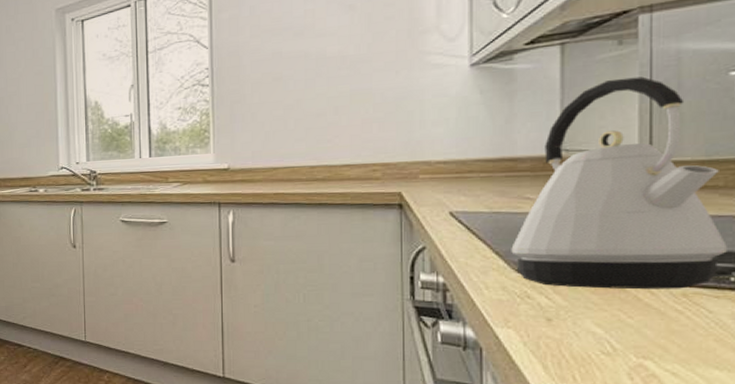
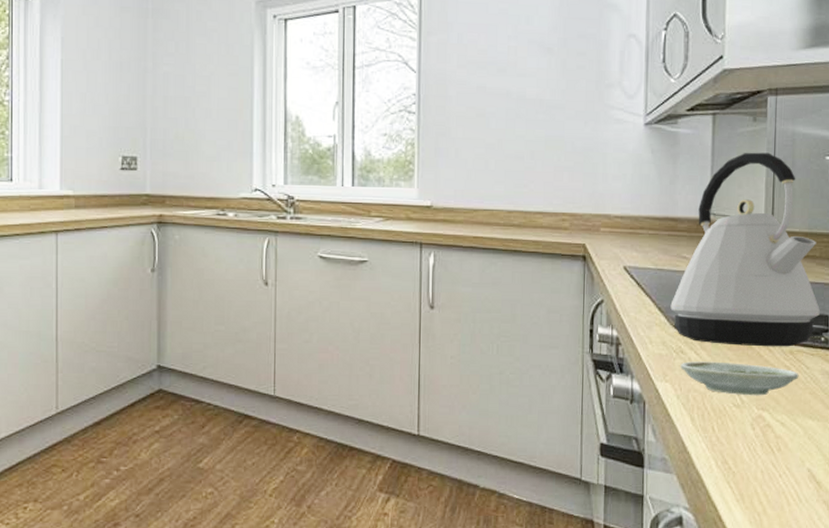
saucer: none [527,306,698,343] -> present [680,361,799,396]

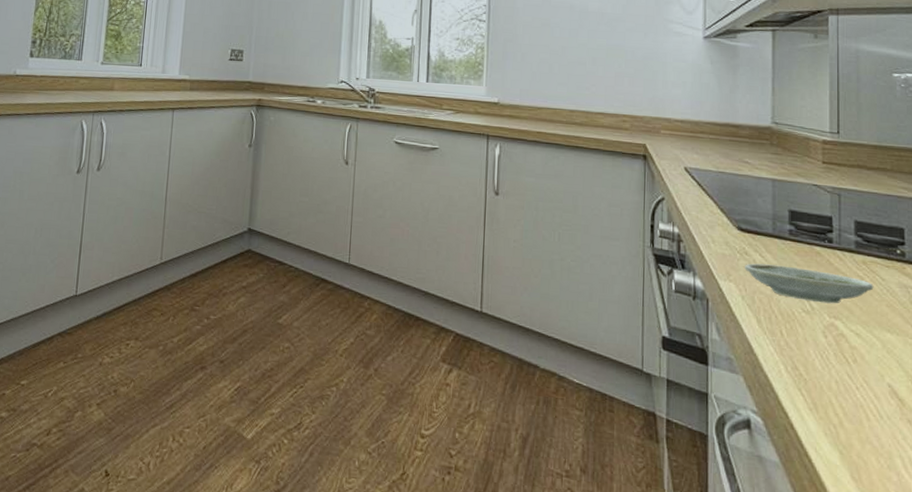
kettle: present [670,152,820,347] -> none [733,66,894,257]

